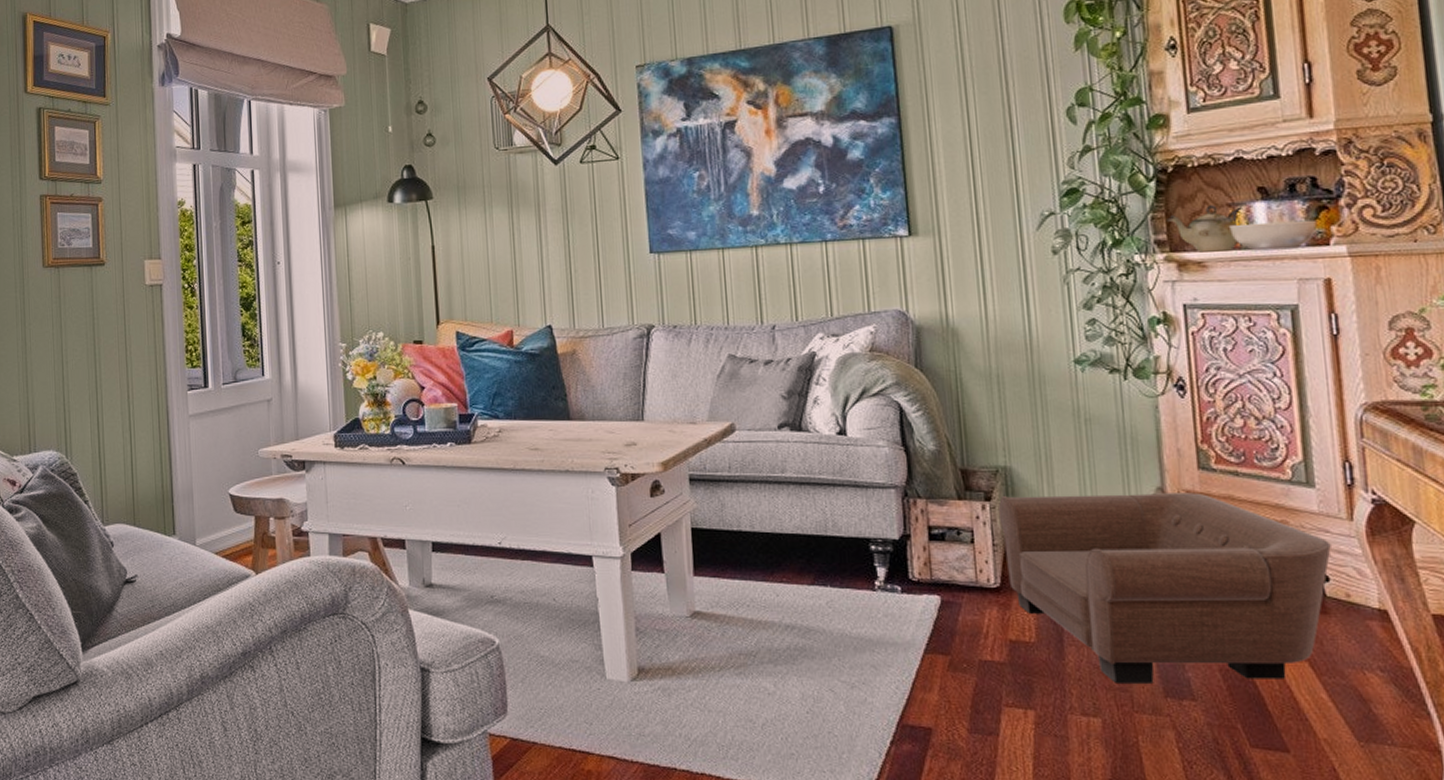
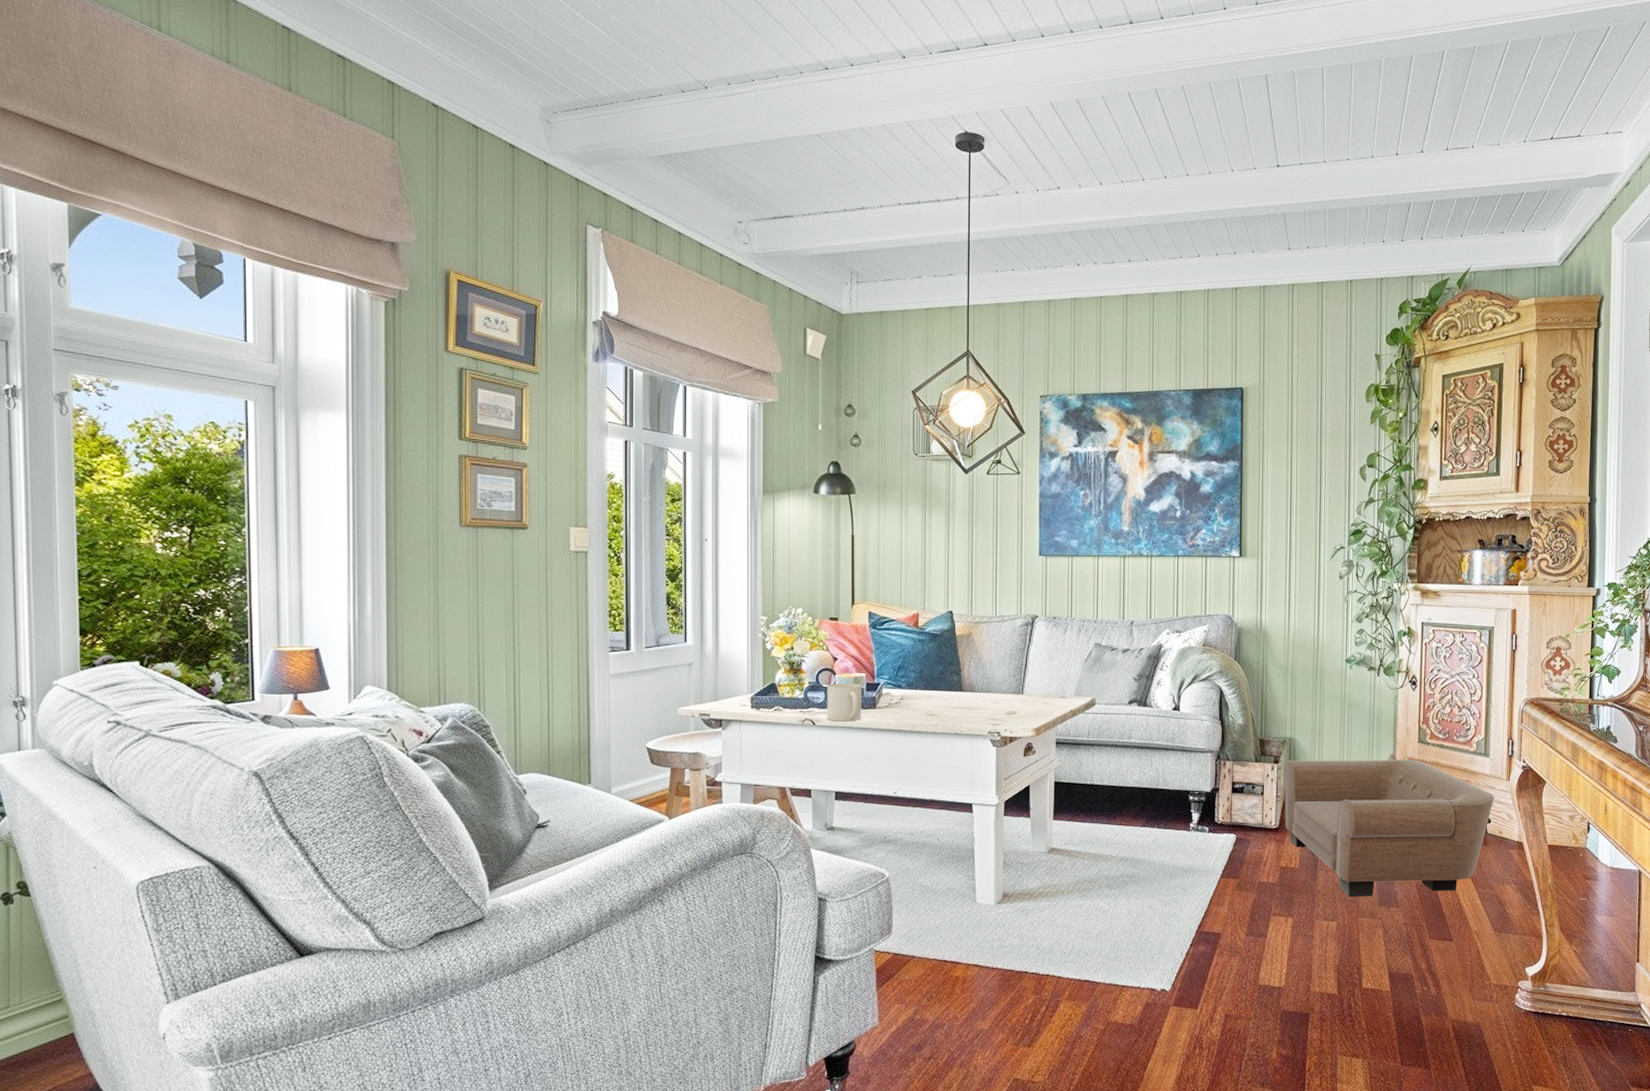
mug: none [415,415,456,460] -> present [827,683,862,722]
teapot: present [1167,205,1252,253] -> none [1418,550,1472,585]
bowl: present [1228,219,1317,251] -> none [1456,565,1512,587]

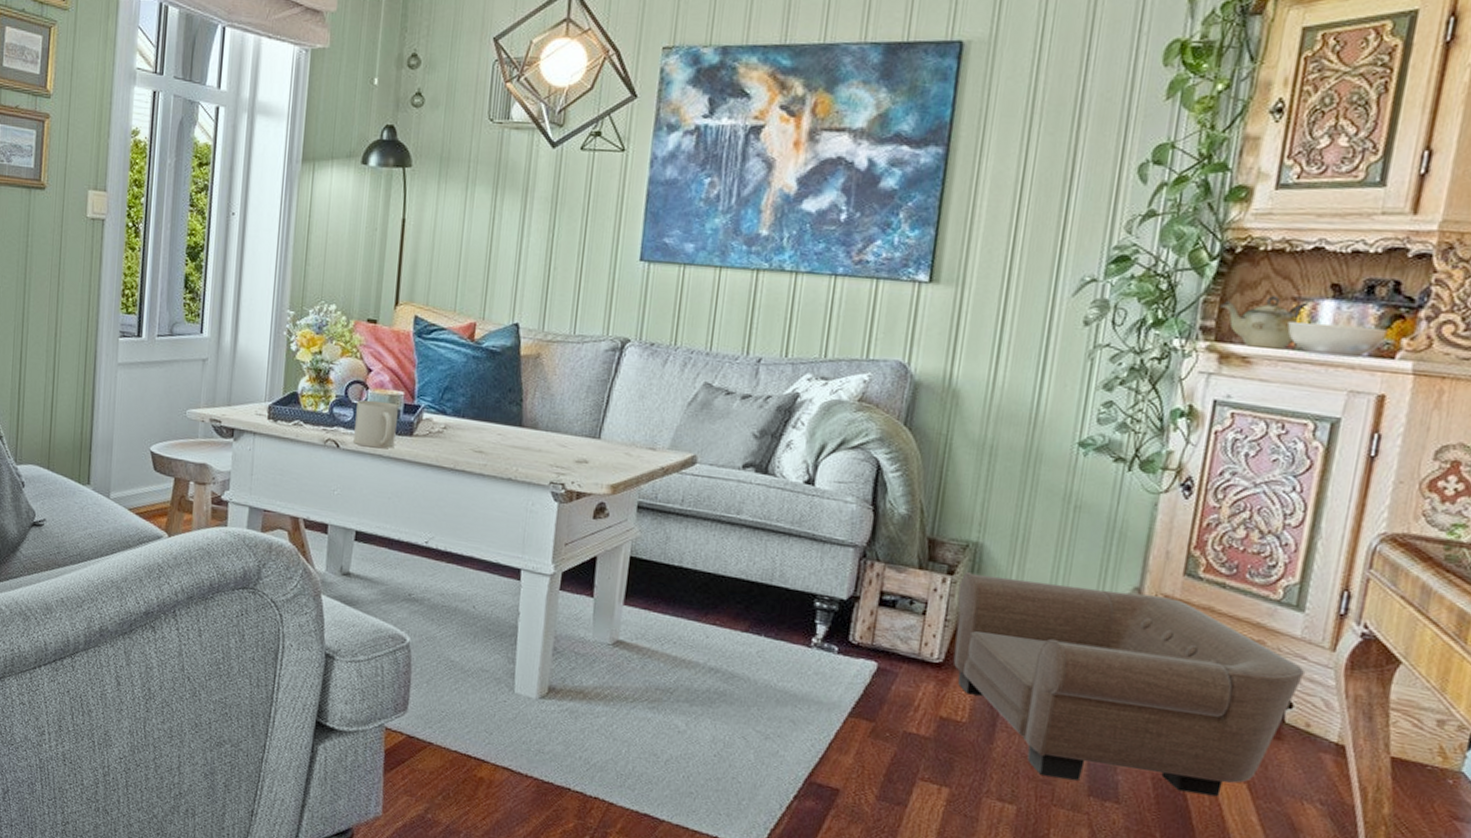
teapot: none [1418,550,1472,585] -> present [1220,296,1315,350]
bowl: none [1456,565,1512,587] -> present [1286,320,1388,358]

